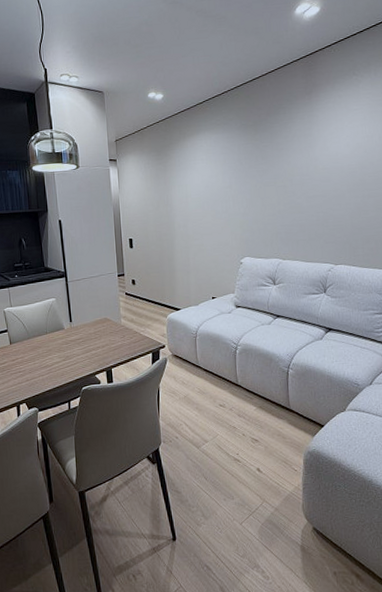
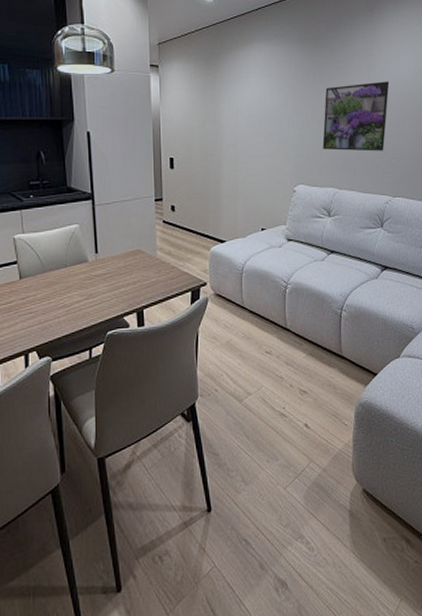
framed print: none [266,158,329,225] -> present [322,81,390,151]

